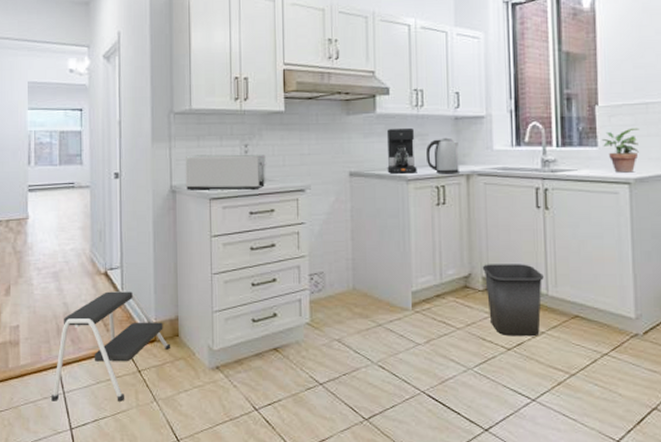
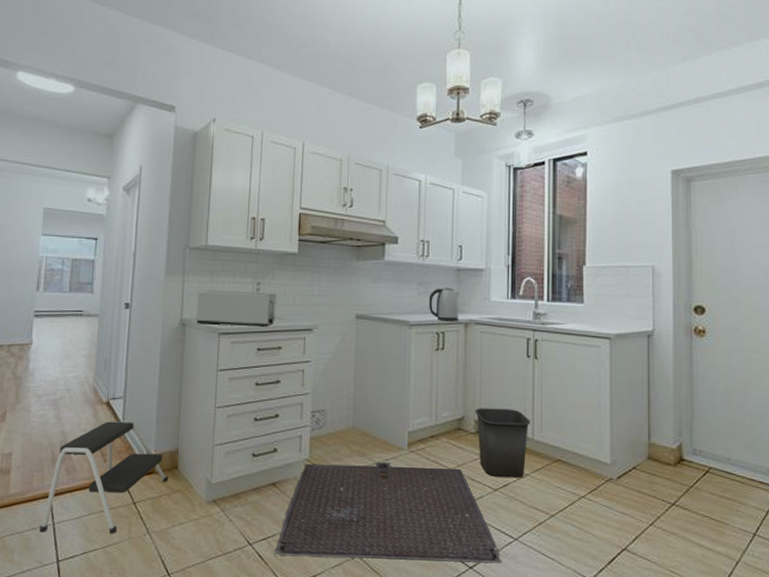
floor mat: none [272,324,520,425] -> present [266,462,502,563]
coffee maker: present [386,127,417,174] -> none [392,275,420,319]
potted plant: present [601,127,639,173] -> none [587,288,621,329]

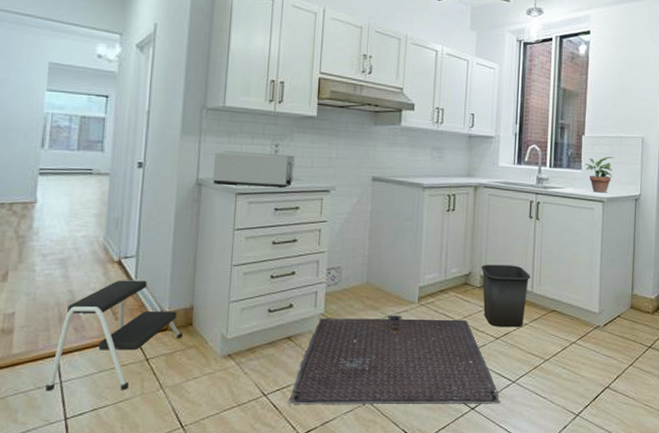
kettle: present [429,287,459,322] -> none [442,152,470,185]
potted plant: none [587,288,621,329] -> present [585,156,614,193]

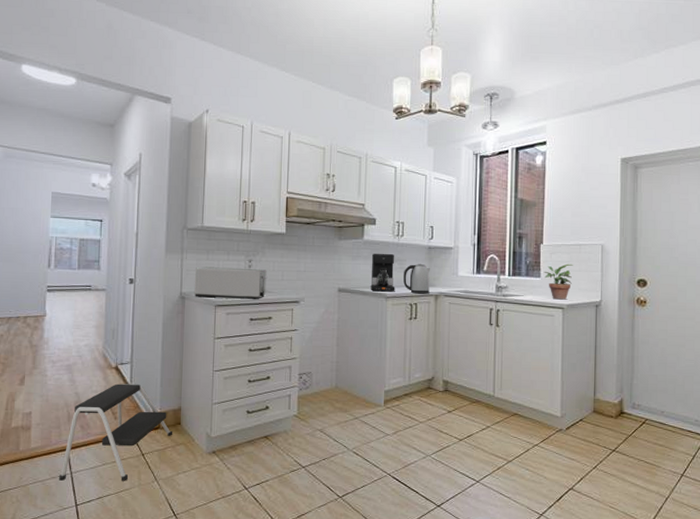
floor mat: present [280,315,501,409] -> none [260,417,466,502]
coffee maker: none [407,141,433,182] -> present [370,253,395,292]
kettle: none [442,152,470,185] -> present [403,263,430,294]
waste bin: present [481,264,530,328] -> none [443,369,492,430]

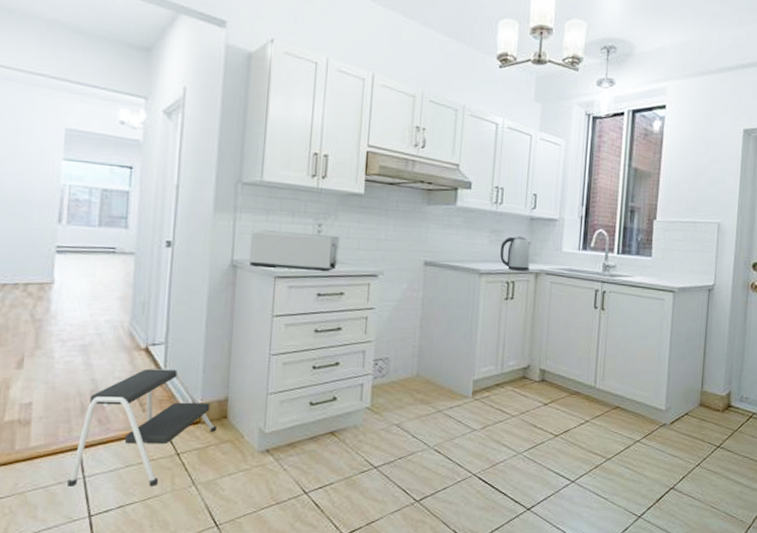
coffee maker: present [370,253,395,292] -> none [462,222,491,268]
potted plant: present [544,263,573,300] -> none [655,242,687,283]

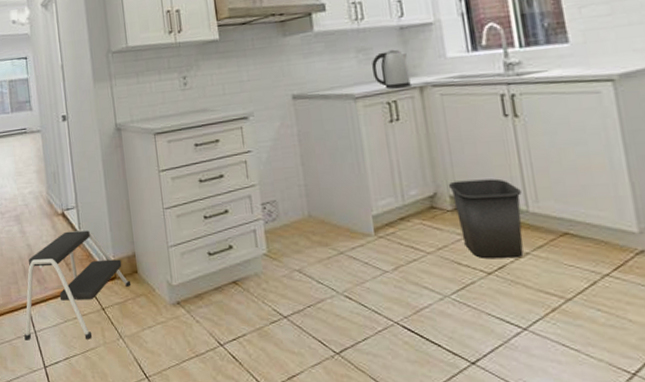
toaster: present [248,229,341,272] -> none [127,85,208,127]
waste bin: none [540,357,594,425] -> present [448,178,524,260]

